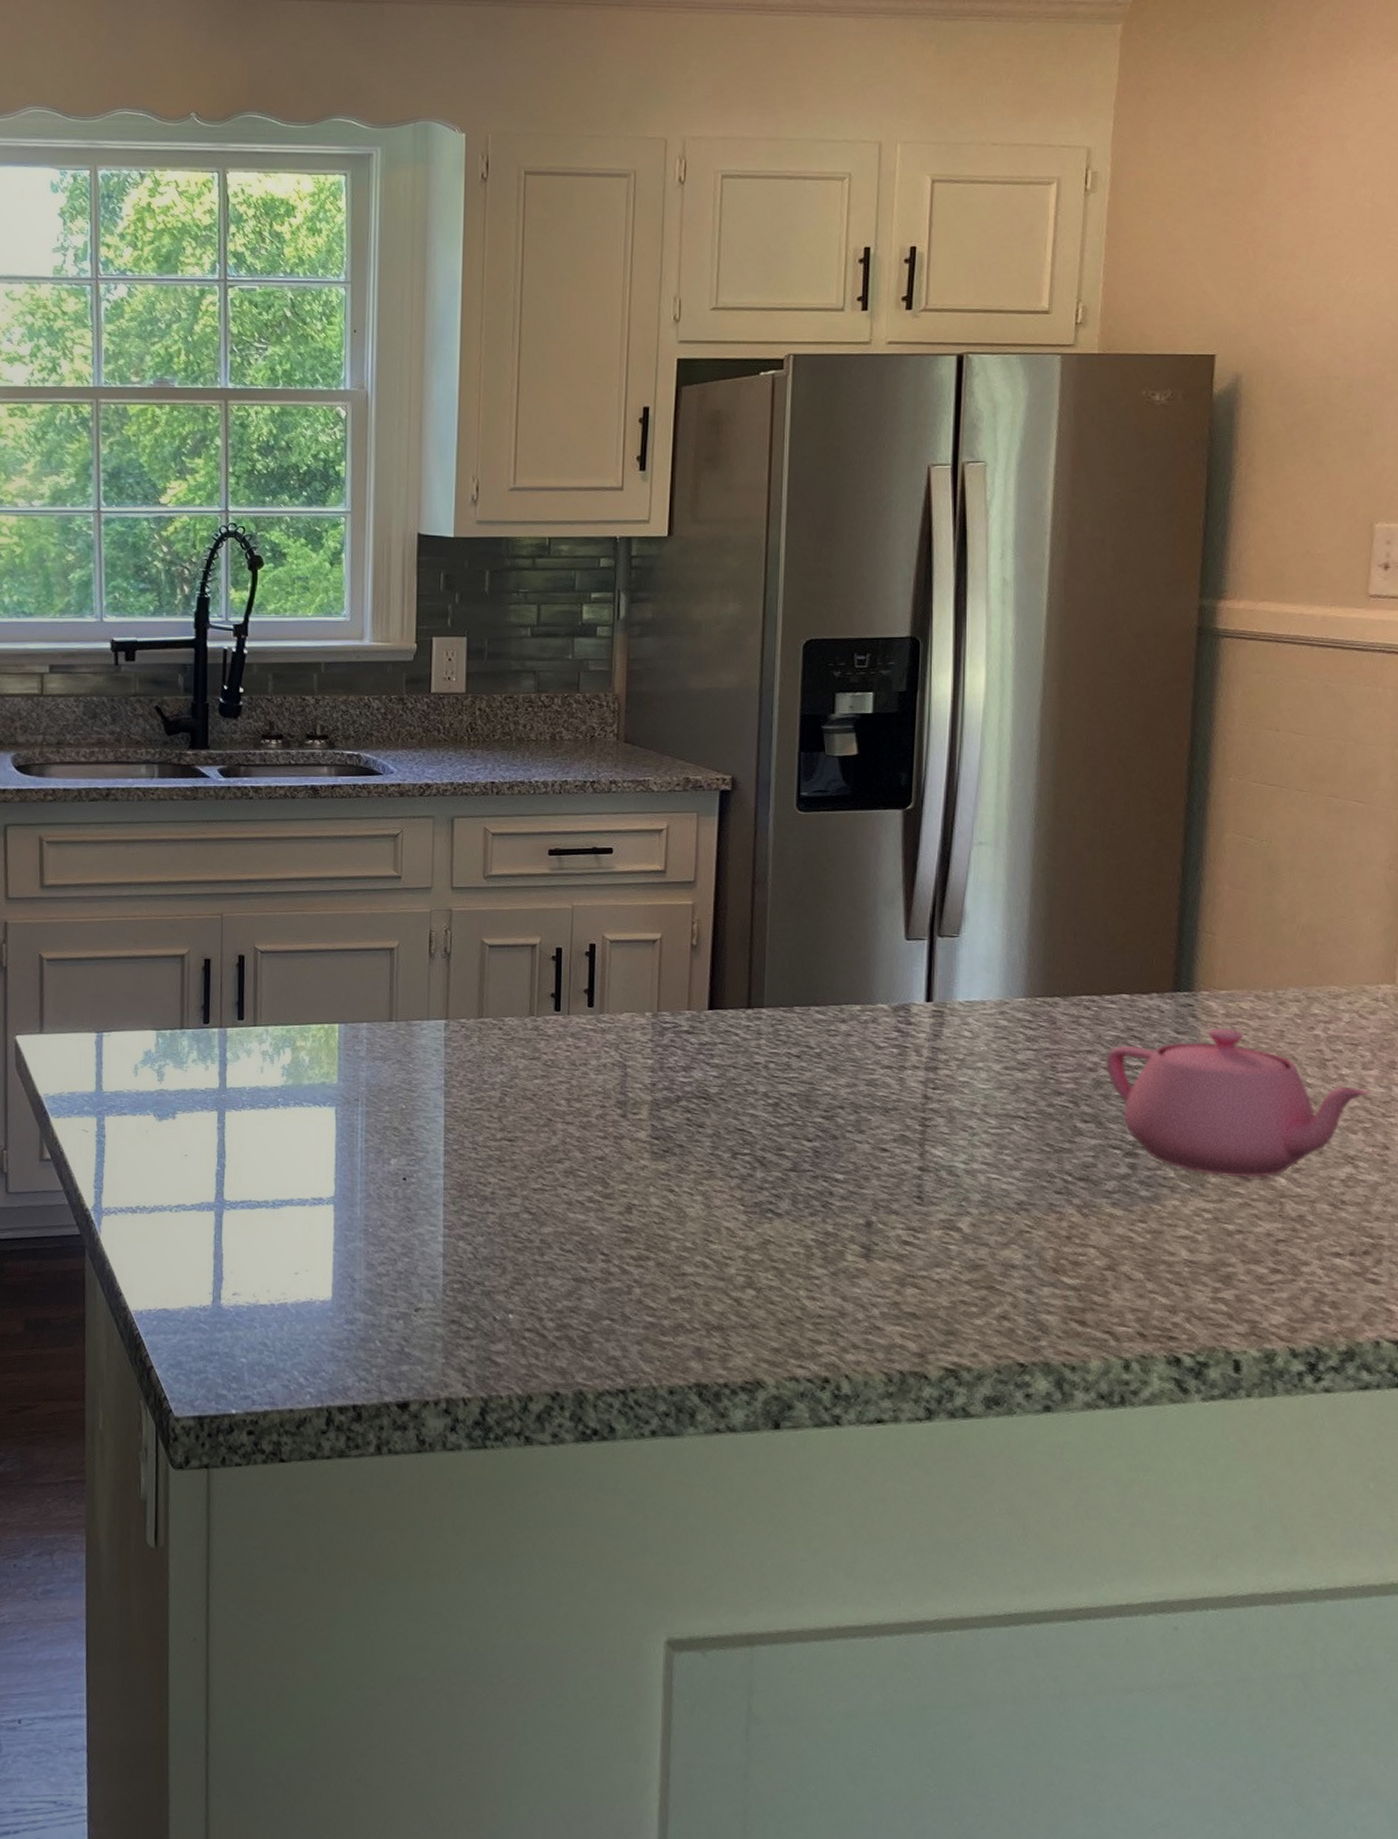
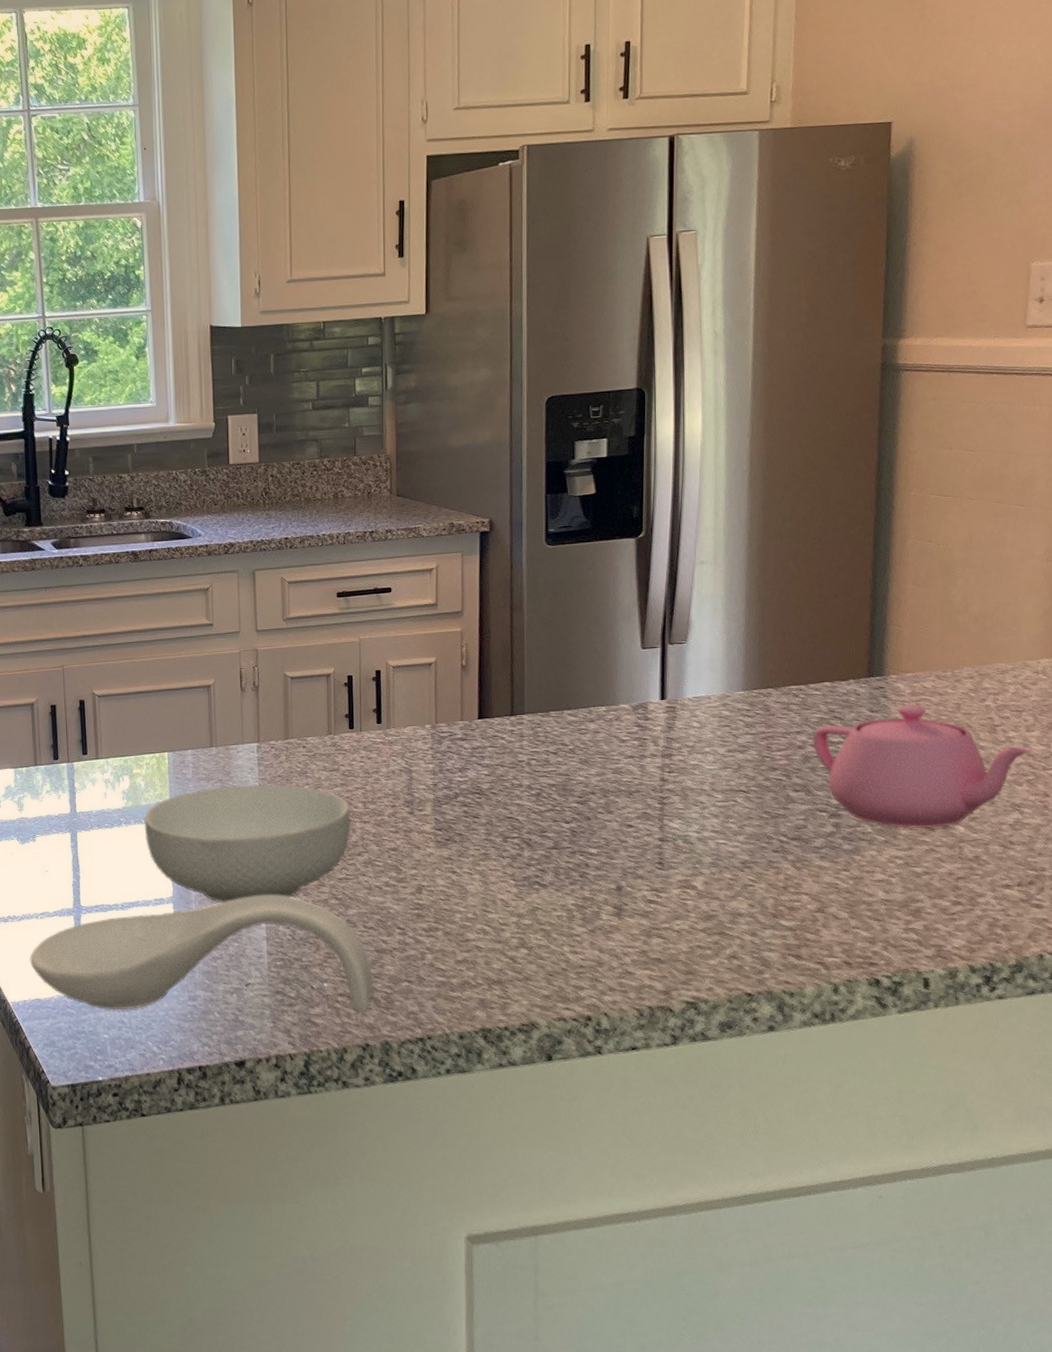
spoon rest: none [159,1201,569,1352] -> present [30,894,374,1011]
cereal bowl: none [305,1068,551,1208] -> present [144,784,351,903]

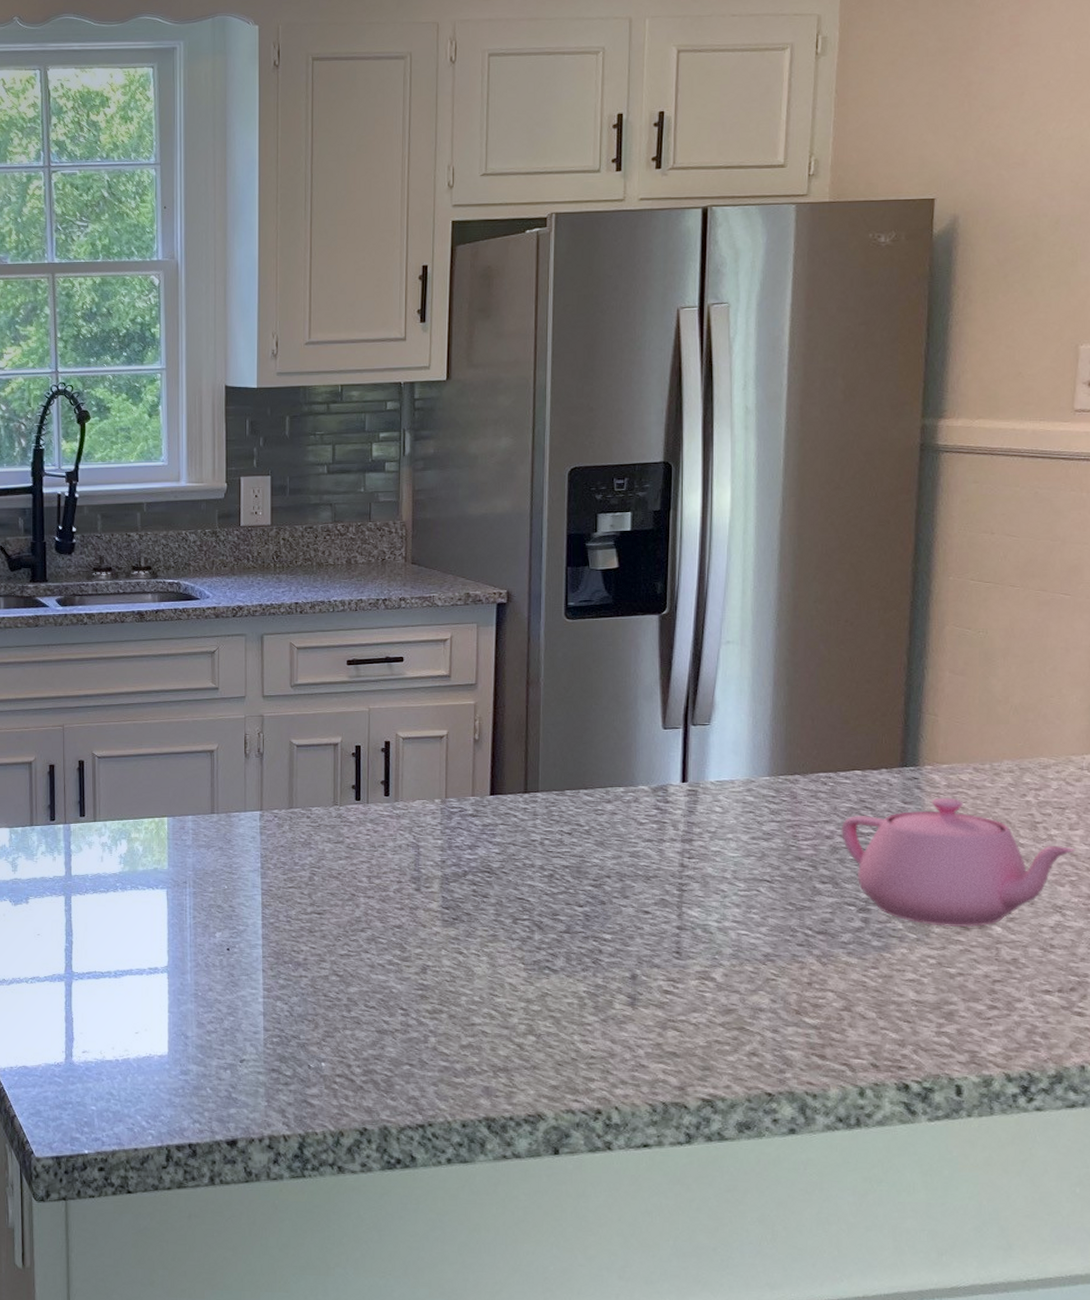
spoon rest: present [30,894,374,1011] -> none [18,968,374,1094]
cereal bowl: present [144,784,351,903] -> none [141,854,354,975]

